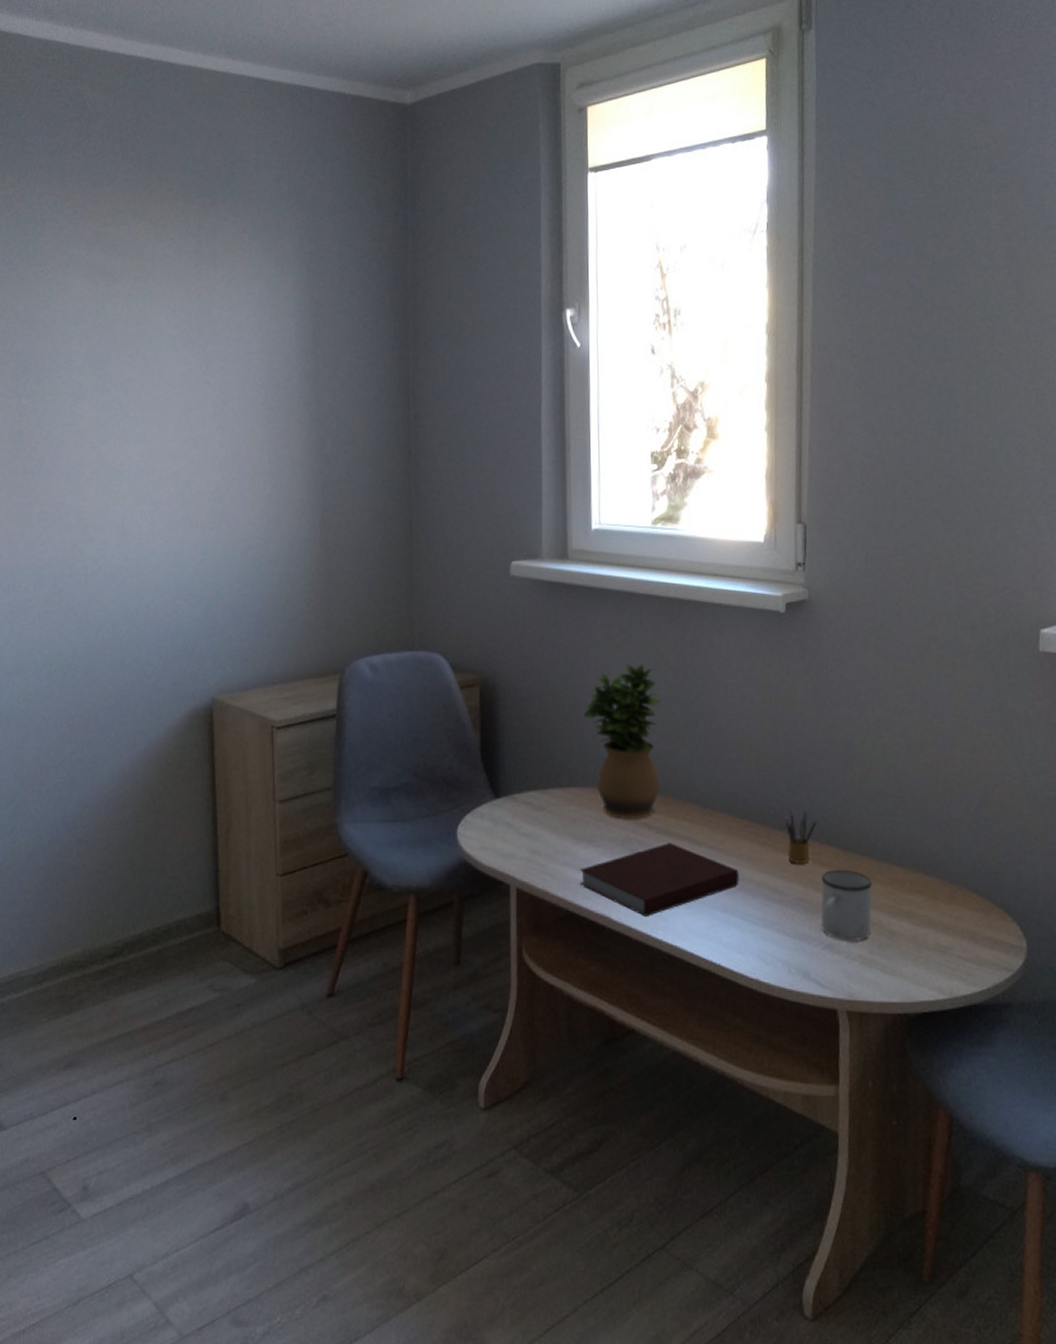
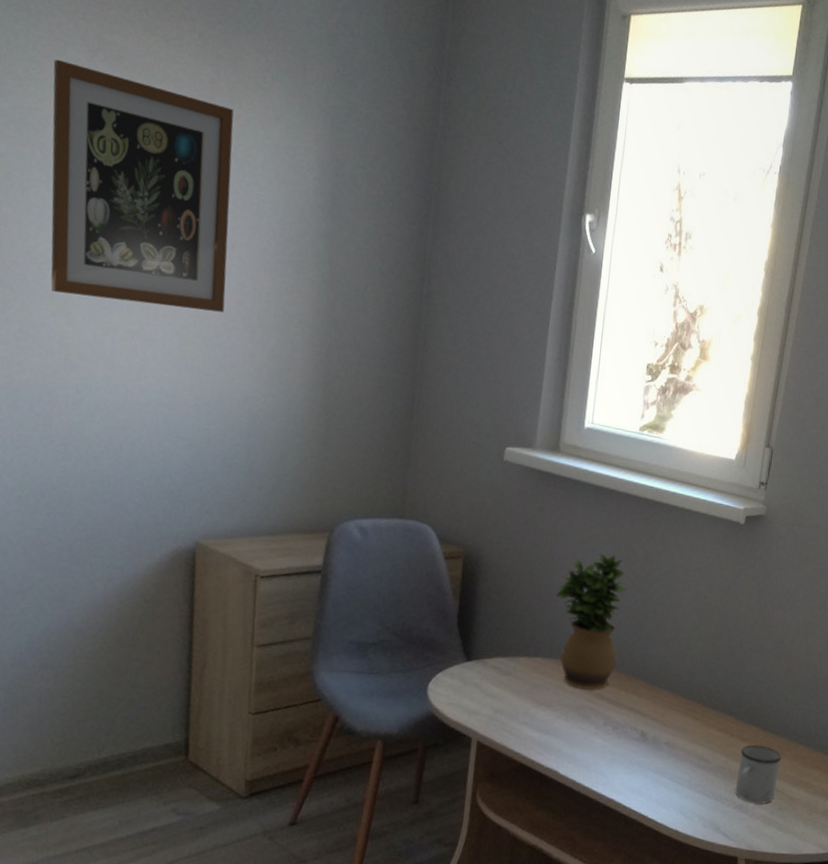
wall art: none [58,258,222,472] -> present [50,59,234,312]
notebook: present [579,843,739,916] -> none [534,712,674,773]
pencil box: present [784,809,817,864] -> none [716,692,744,738]

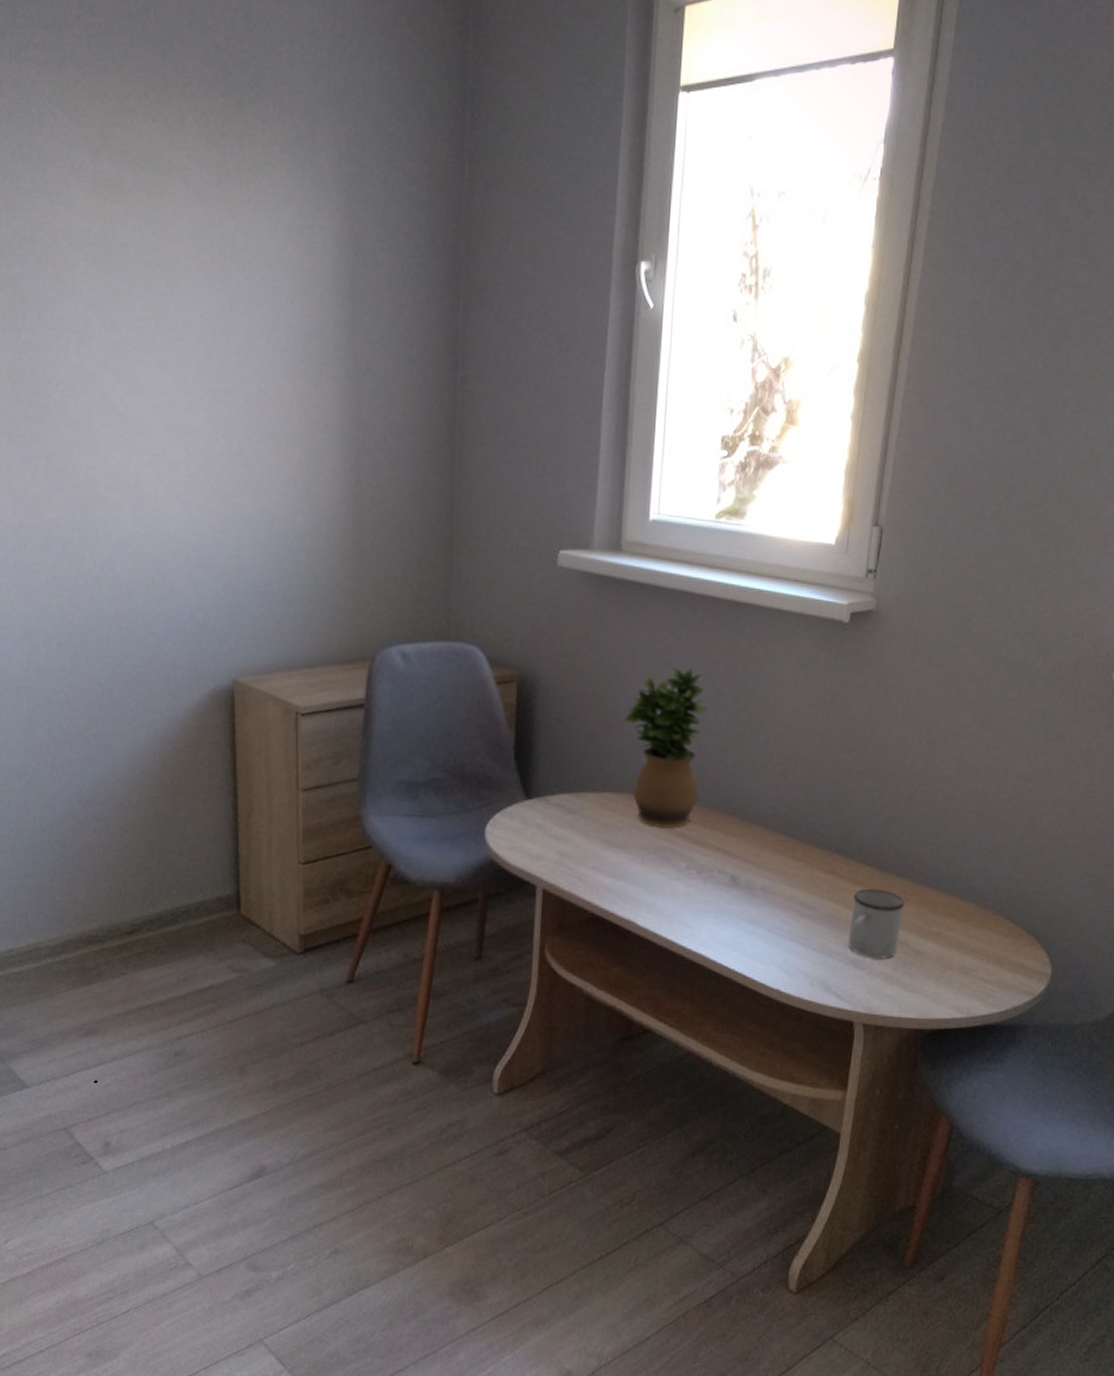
wall art: present [50,59,234,312] -> none [58,164,247,425]

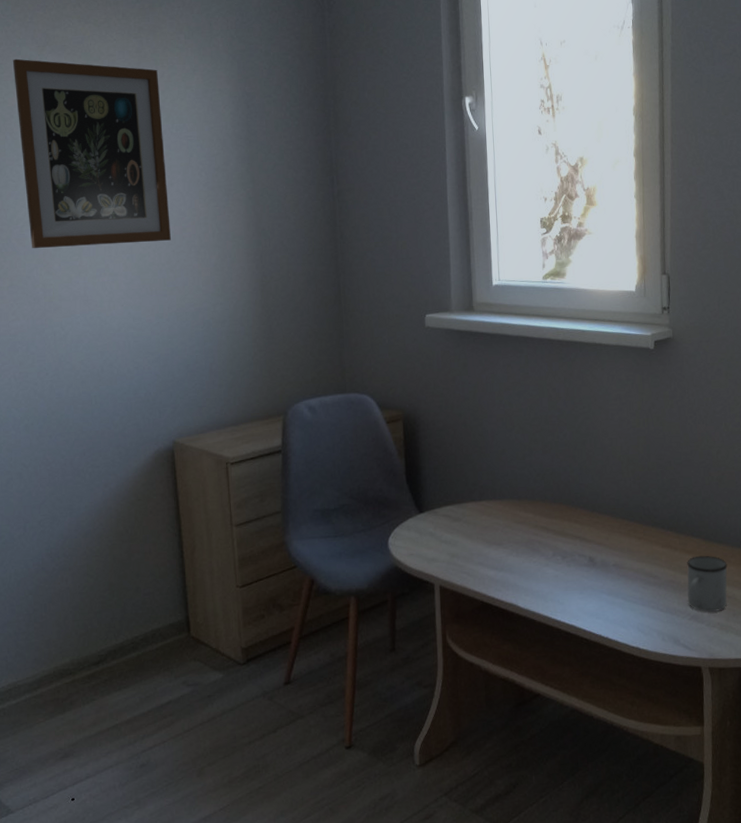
wall art: none [58,164,247,425] -> present [12,58,171,249]
potted plant: present [624,668,707,828] -> none [490,396,556,525]

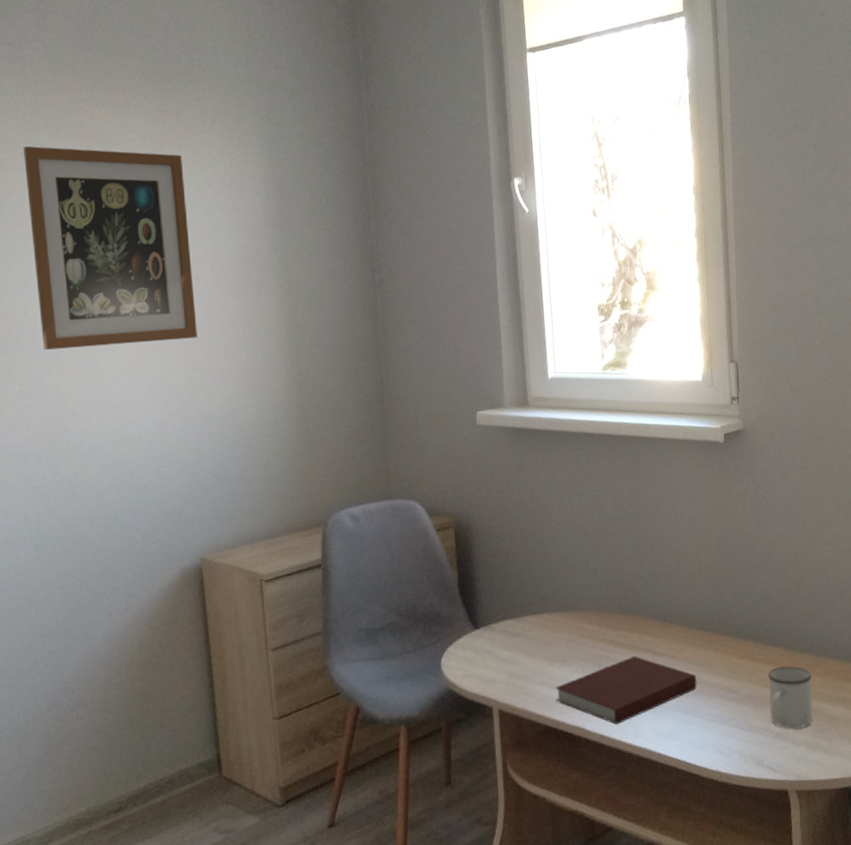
notebook: none [491,542,622,602] -> present [555,656,697,724]

